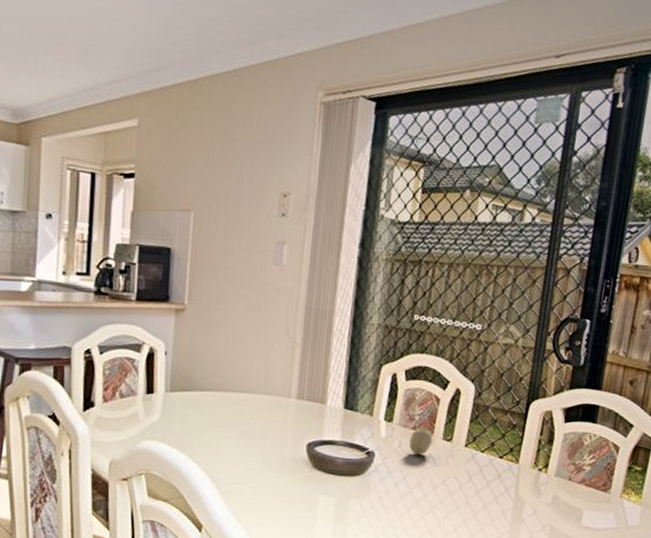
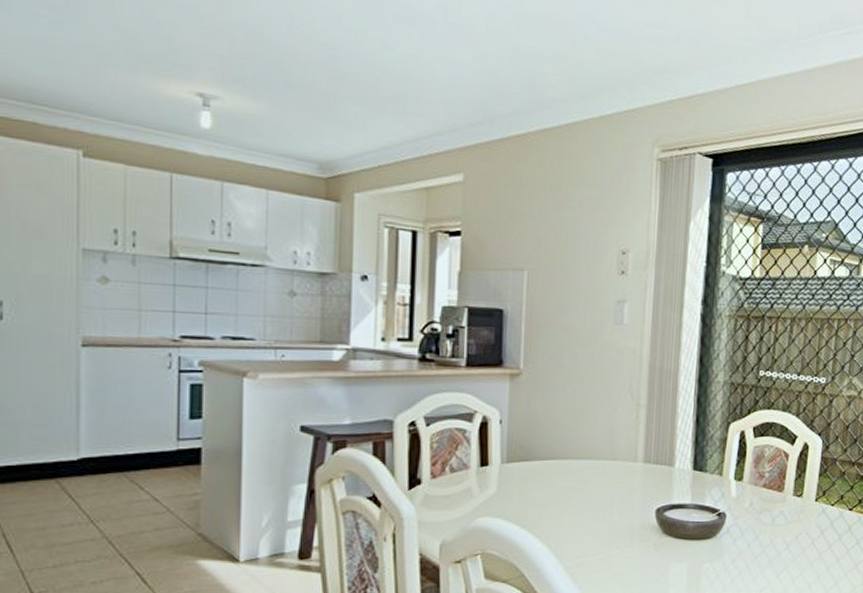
fruit: present [409,427,433,455] -> none [761,485,784,513]

